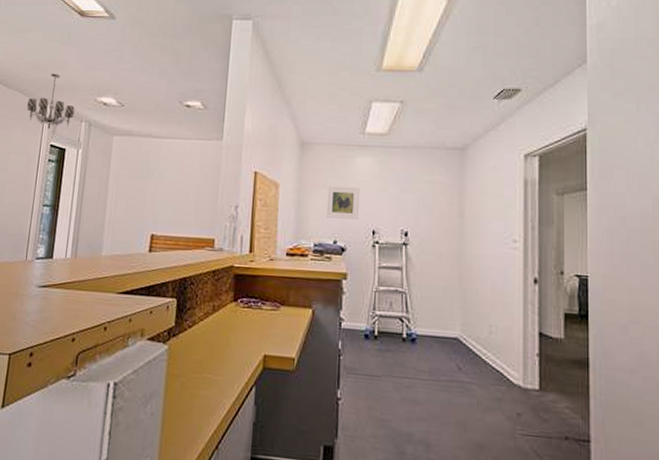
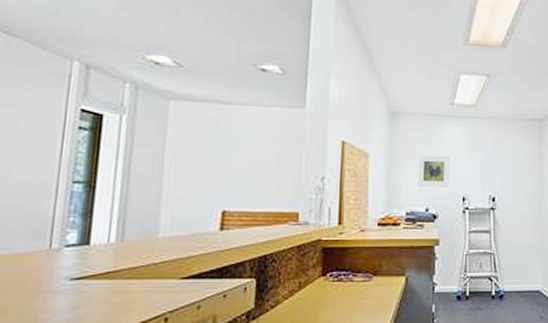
chandelier: present [26,73,75,129] -> none [42,23,115,90]

